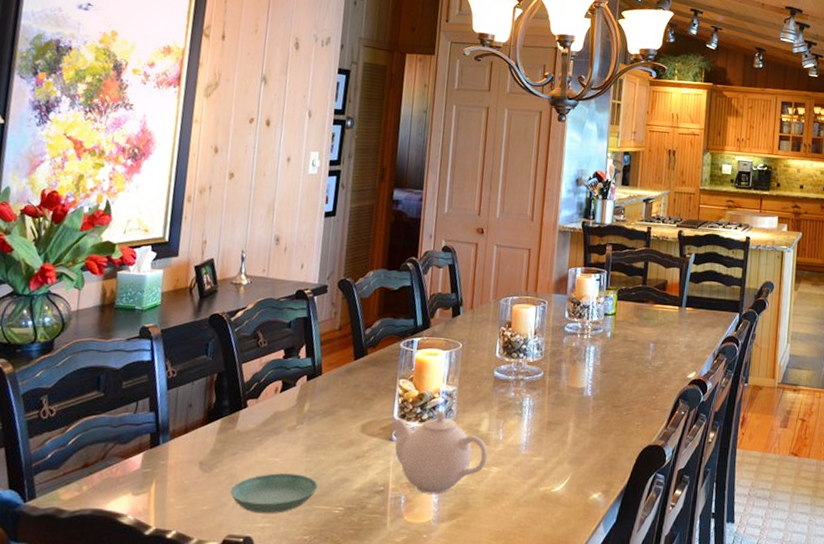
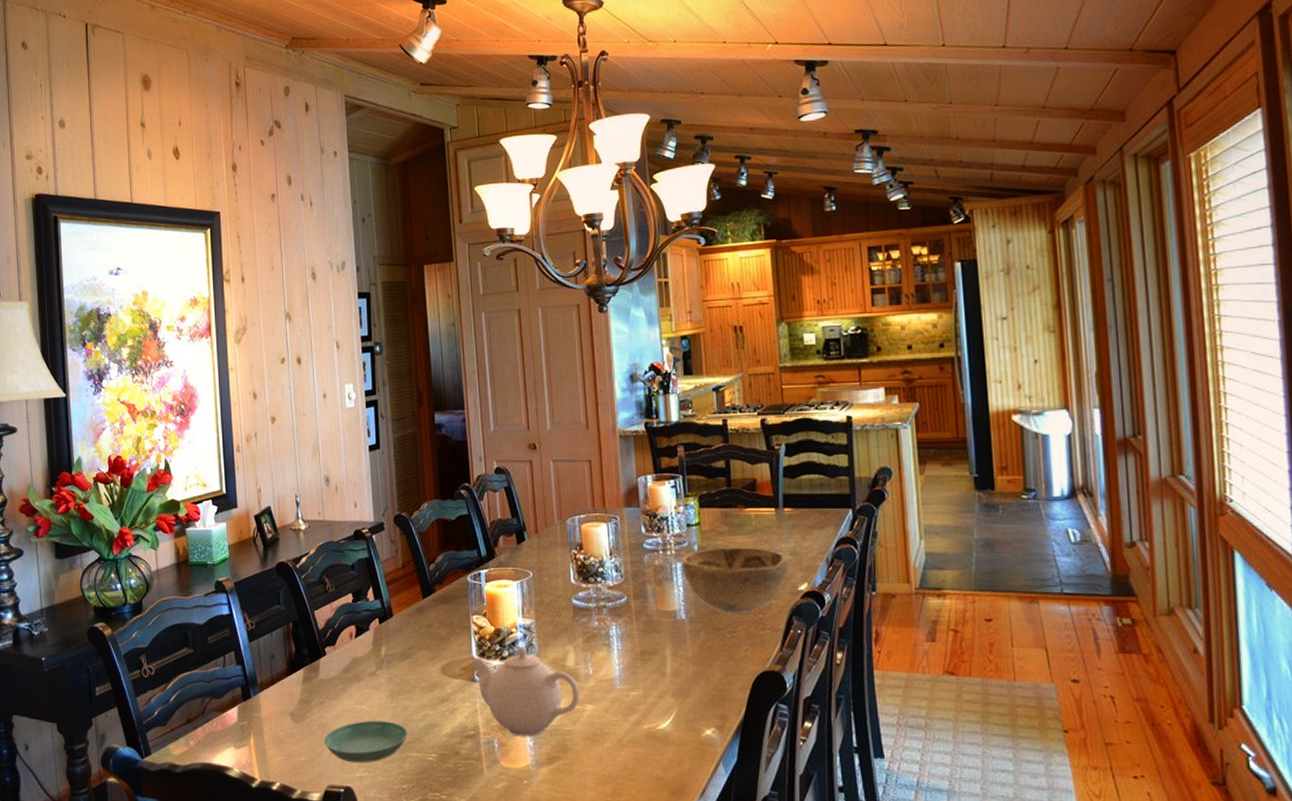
decorative bowl: none [595,336,682,394] -> present [683,547,788,613]

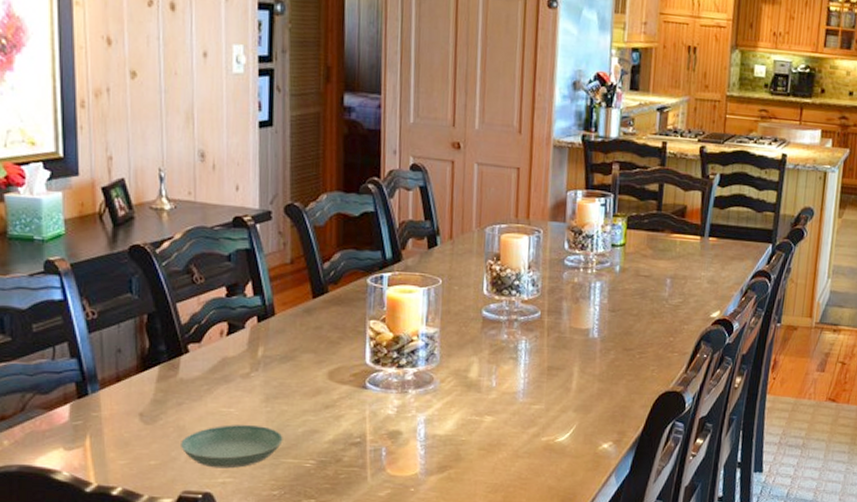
teapot: present [470,647,580,737] -> none [362,355,480,446]
decorative bowl: present [683,547,788,613] -> none [601,270,704,336]

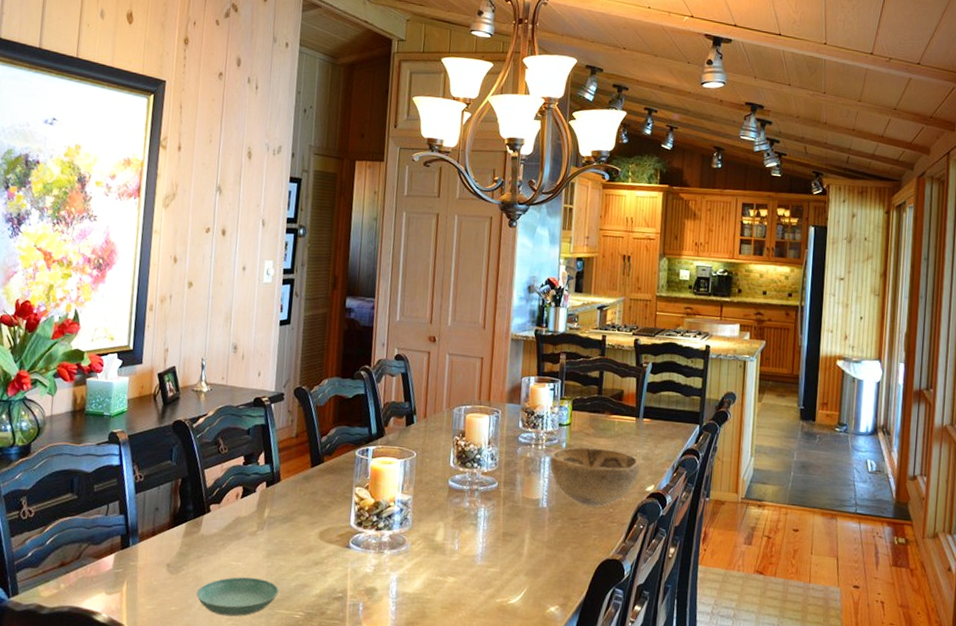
decorative bowl: none [601,270,704,336] -> present [550,447,640,507]

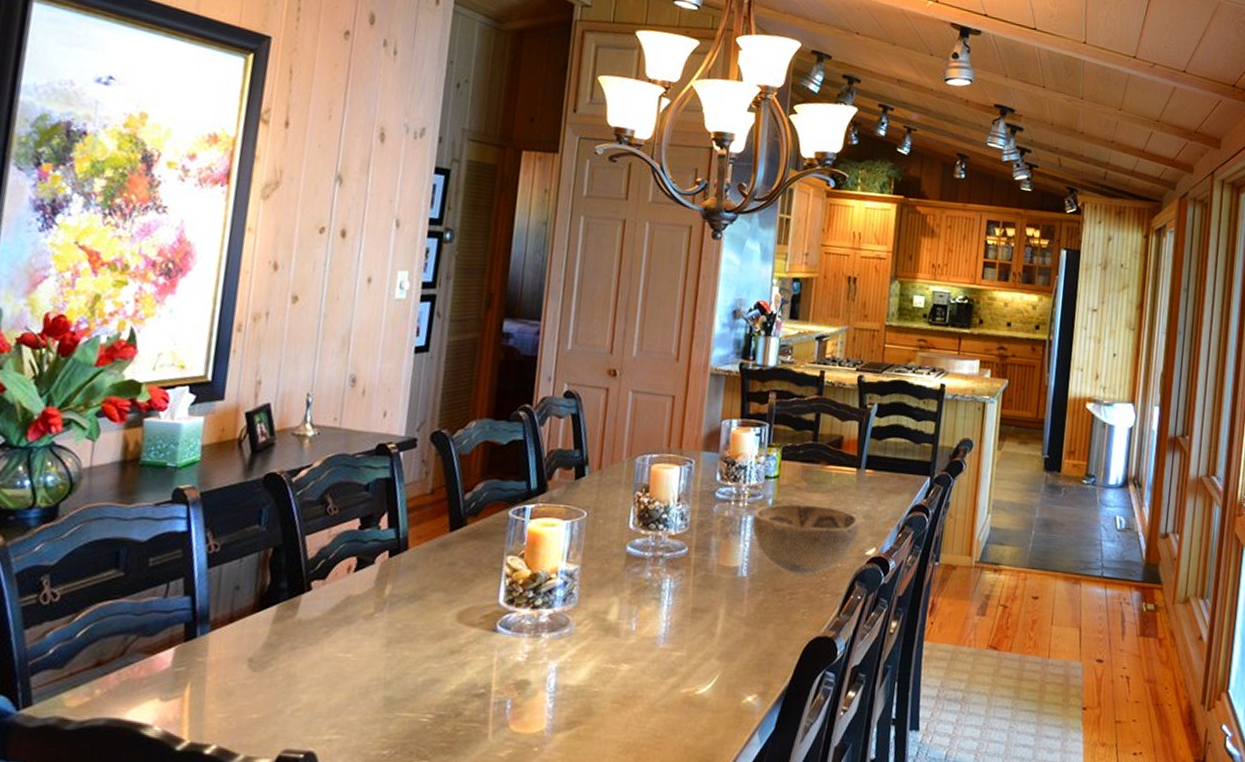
saucer: present [196,577,279,617] -> none [288,672,401,724]

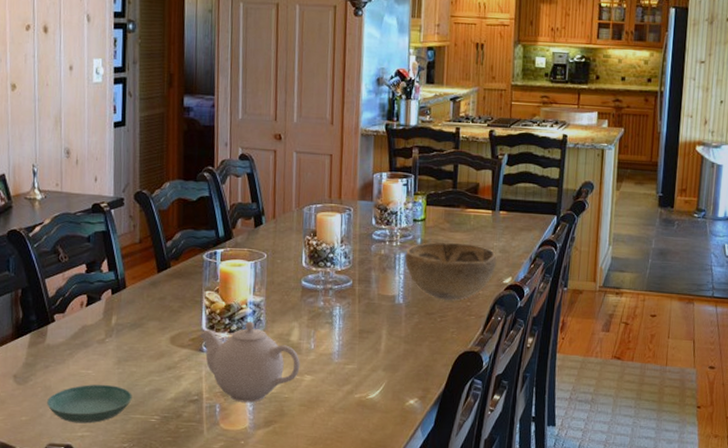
saucer: none [288,672,401,724] -> present [47,384,132,424]
teapot: none [493,595,617,698] -> present [199,321,300,403]

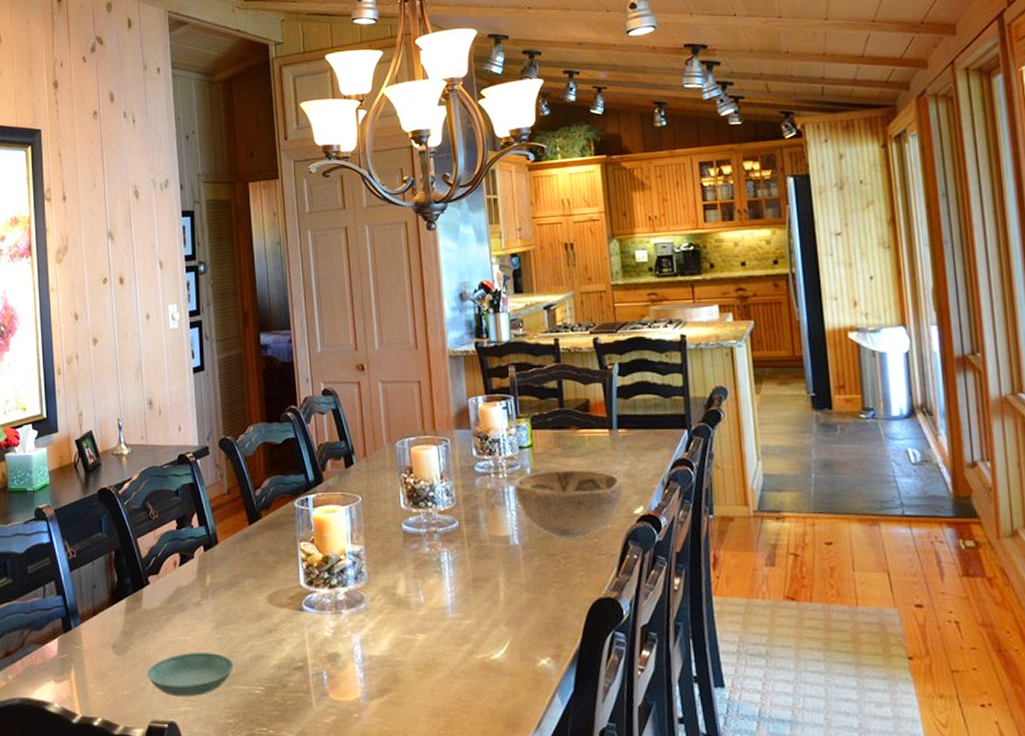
teapot: present [199,321,300,403] -> none [298,574,411,668]

